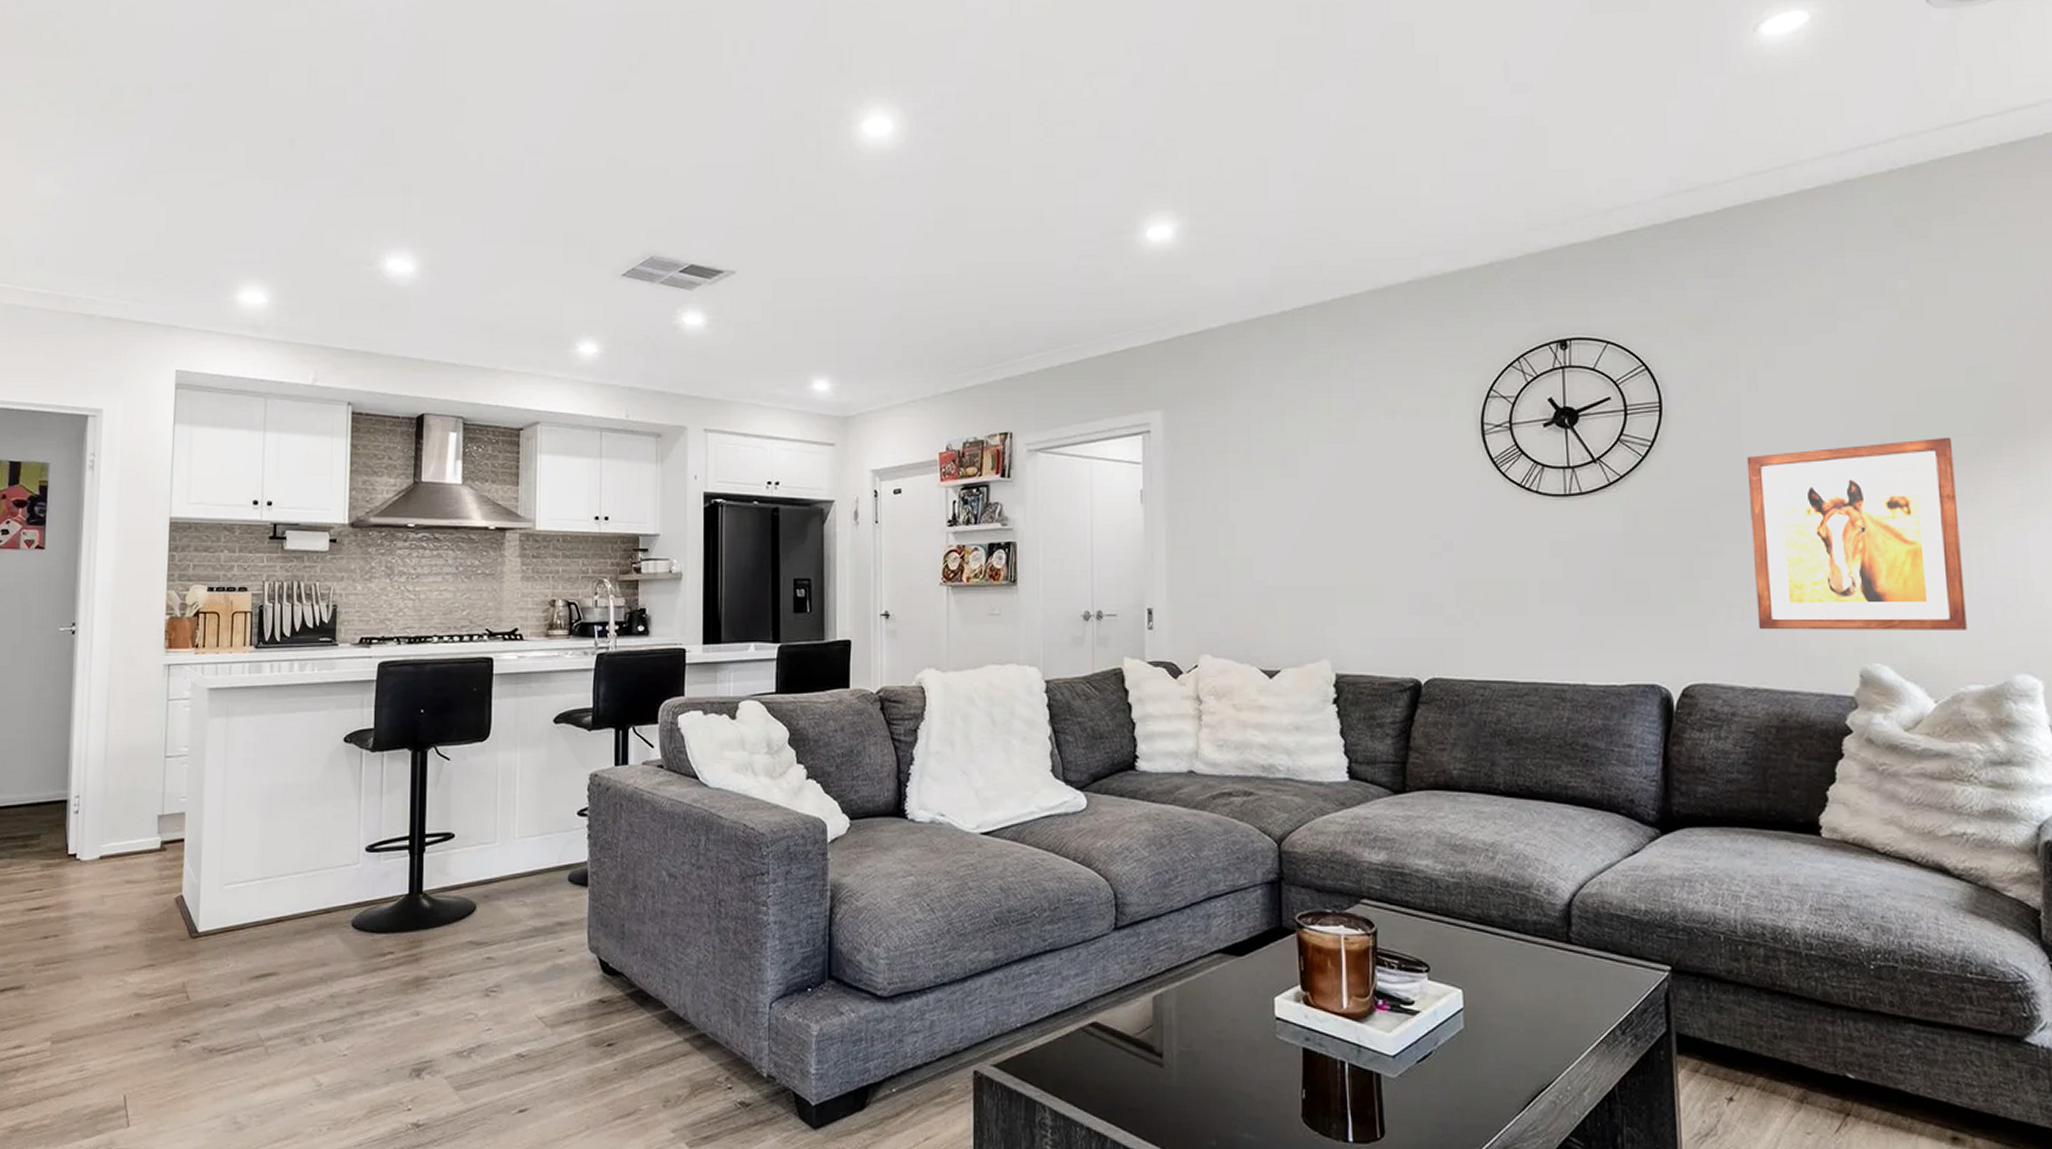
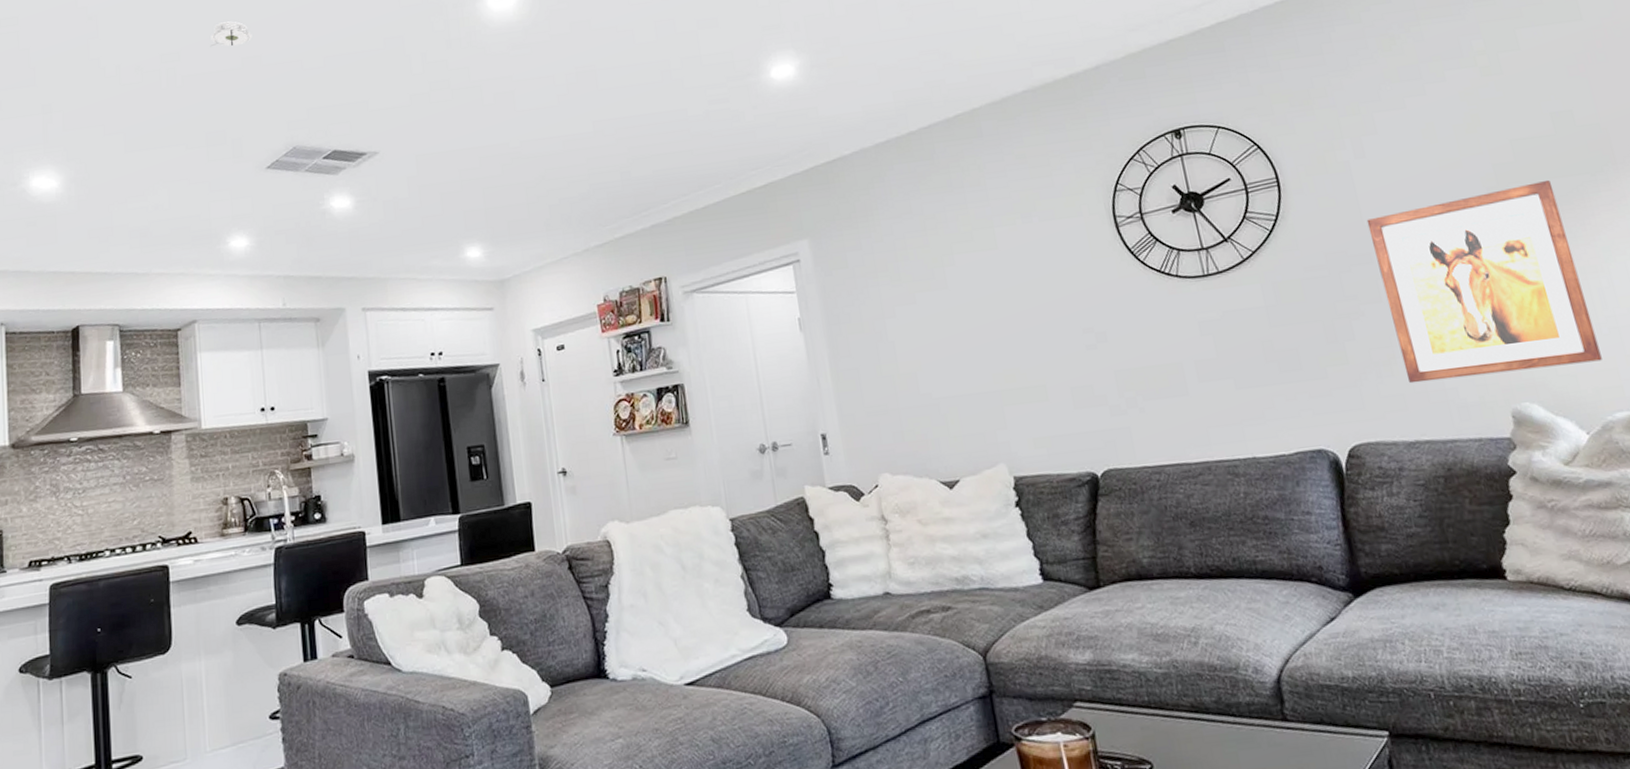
smoke detector: none [576,118,620,144] -> present [210,21,252,47]

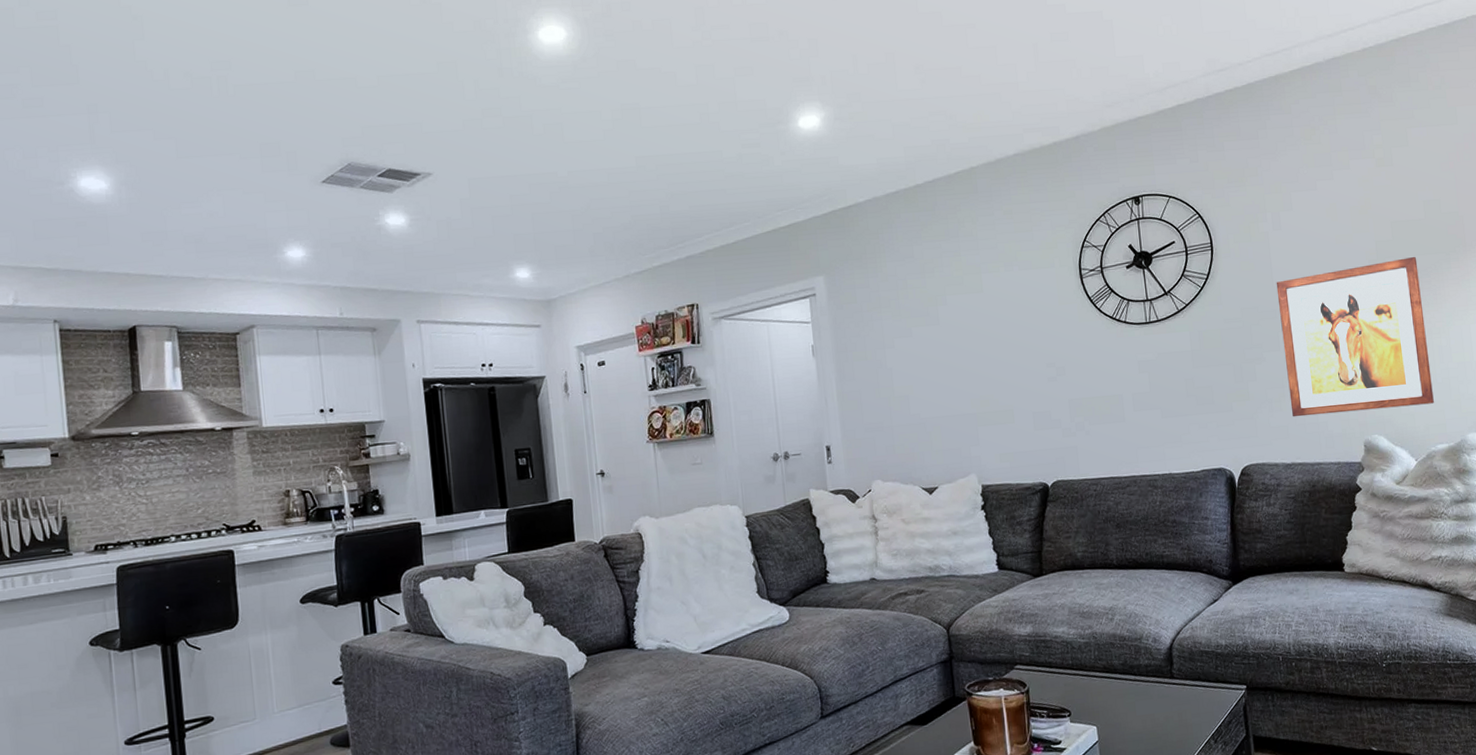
smoke detector: present [210,21,252,47] -> none [262,33,305,58]

